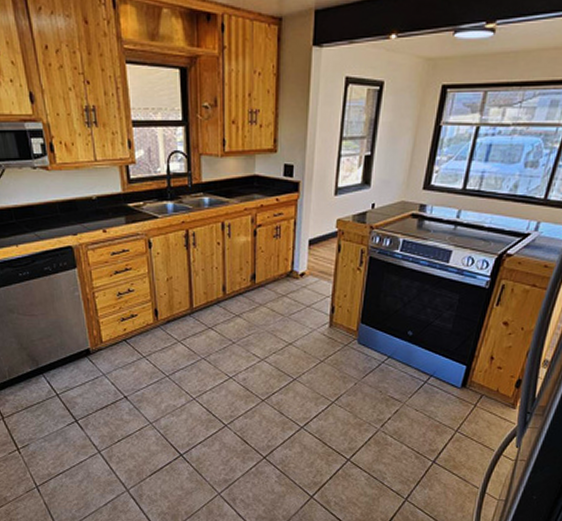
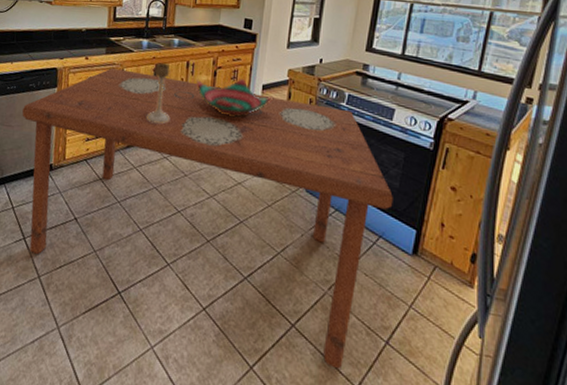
table: none [43,238,446,488] -> present [22,67,393,370]
candle holder: none [184,227,210,295] -> present [147,63,170,124]
decorative bowl: none [235,236,322,277] -> present [196,79,274,117]

